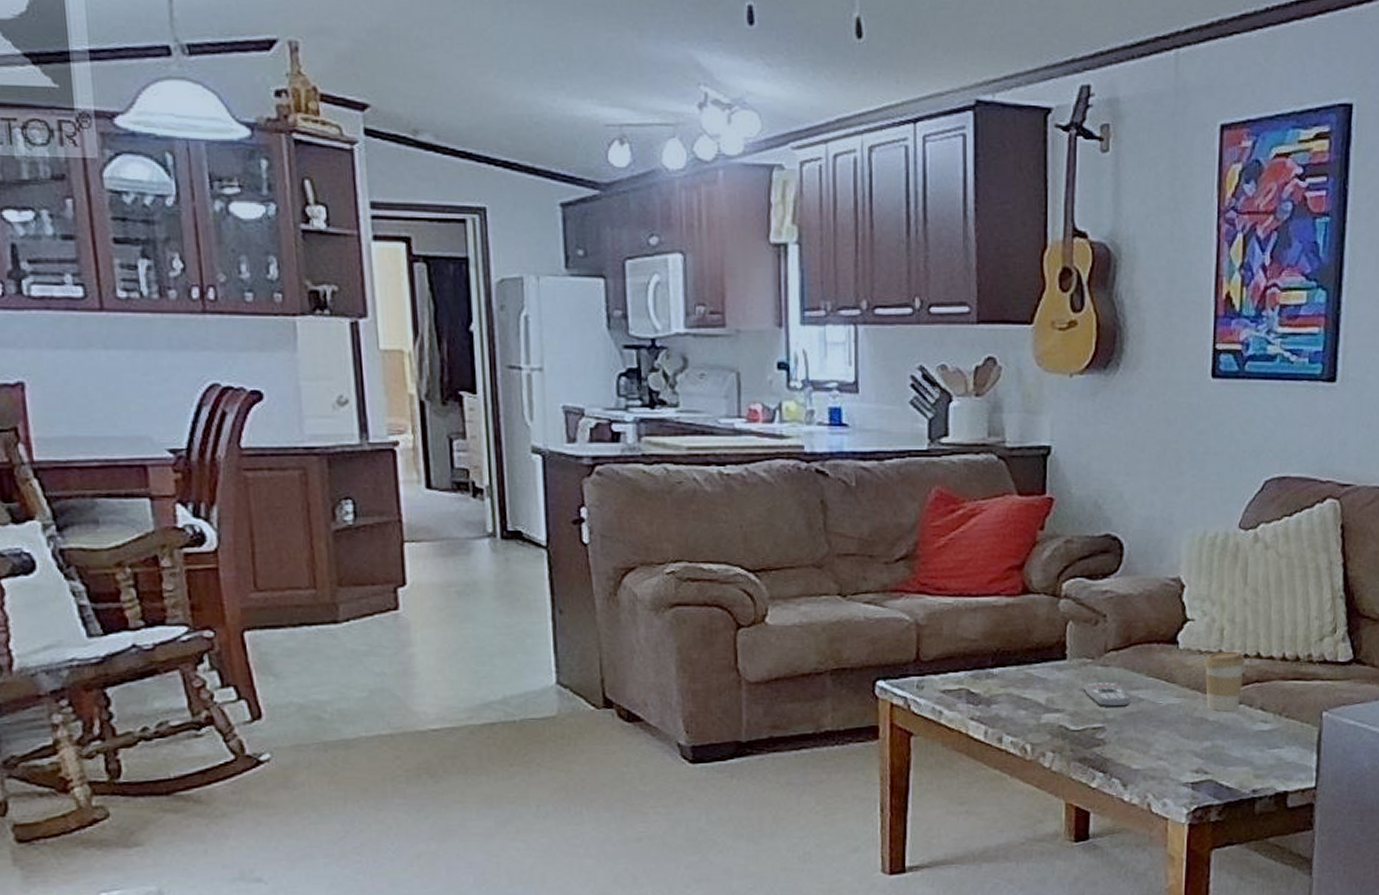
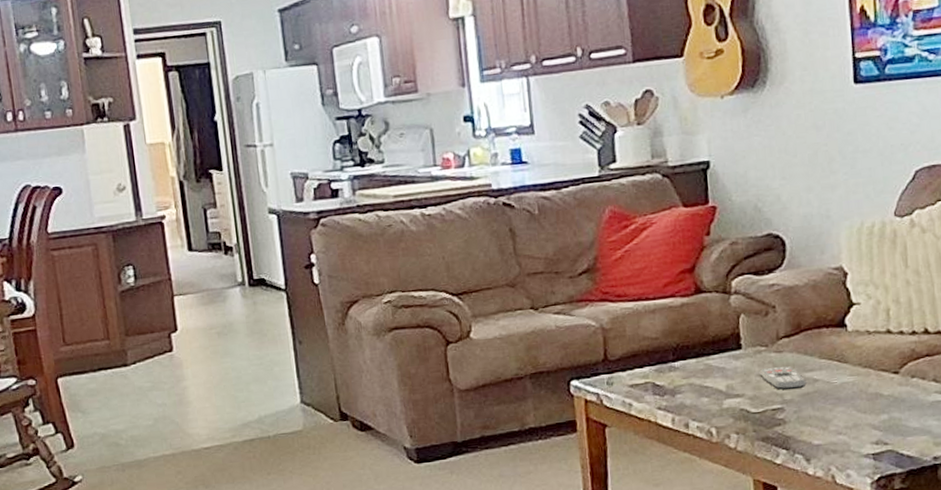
coffee cup: present [1204,651,1245,712] -> none [873,329,914,386]

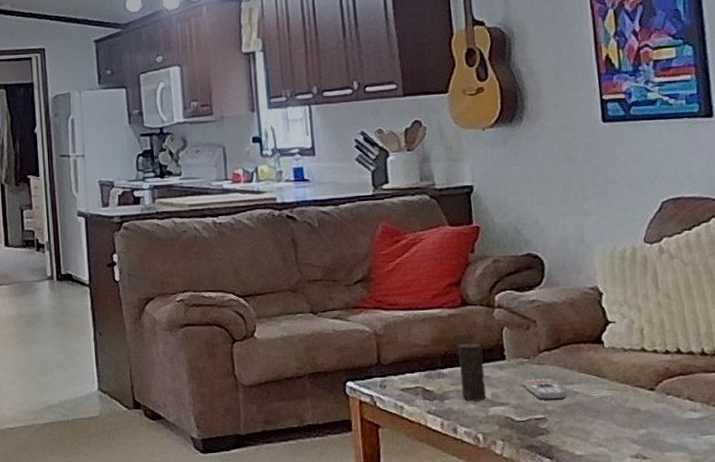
candle: none [691,333,721,395] -> present [458,343,487,401]

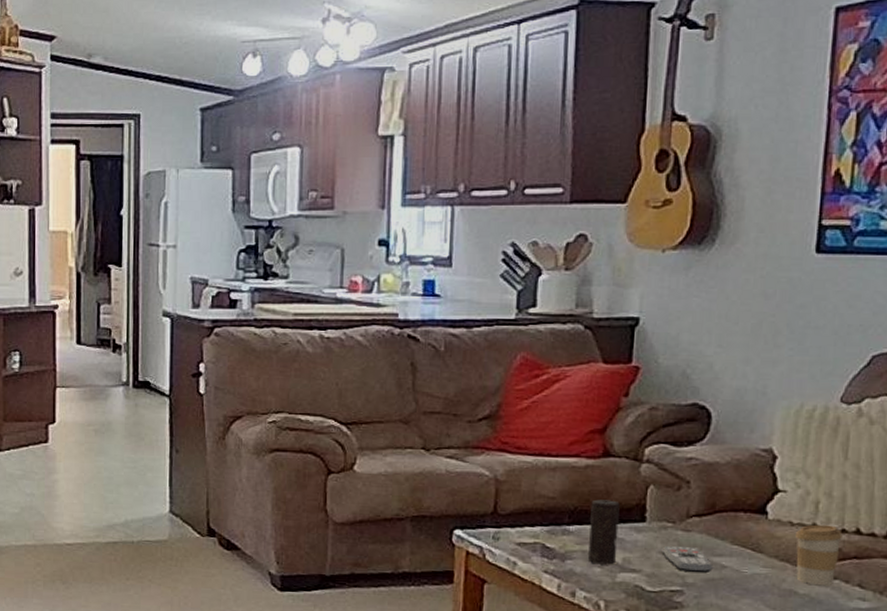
coffee cup: none [629,348,668,402] -> present [796,524,843,586]

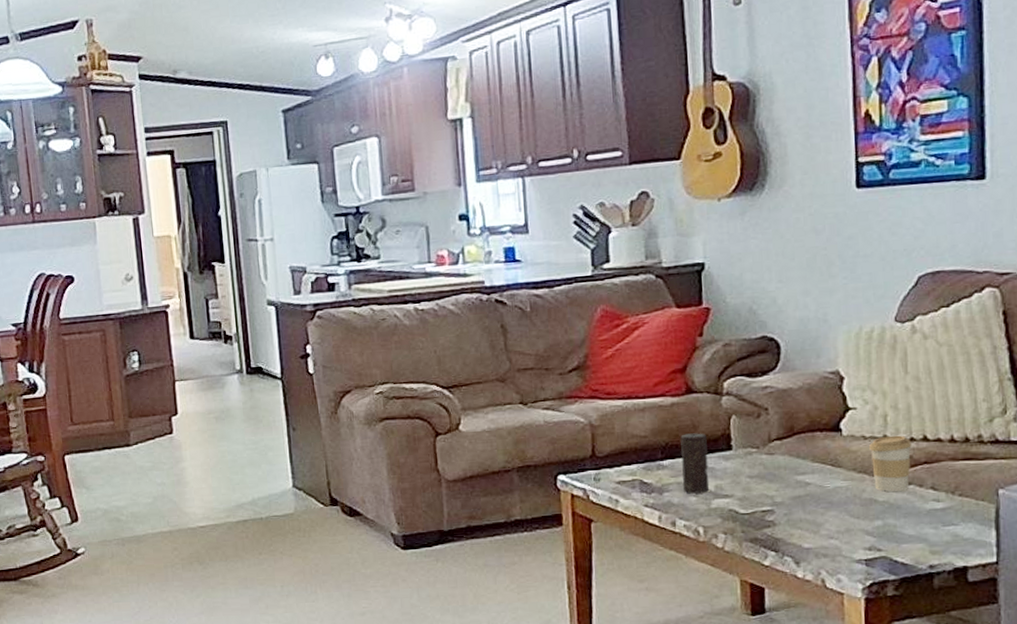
remote control: present [661,545,713,574] -> none [749,468,798,493]

